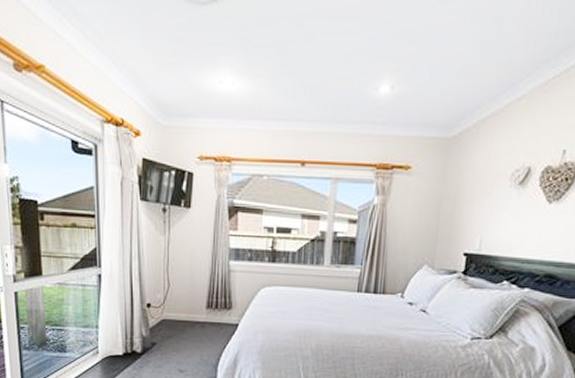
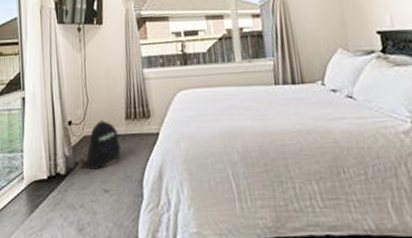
backpack: none [155,305,199,351] -> present [78,119,121,170]

